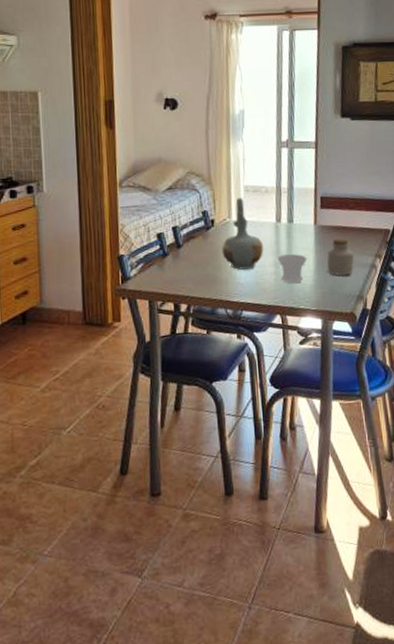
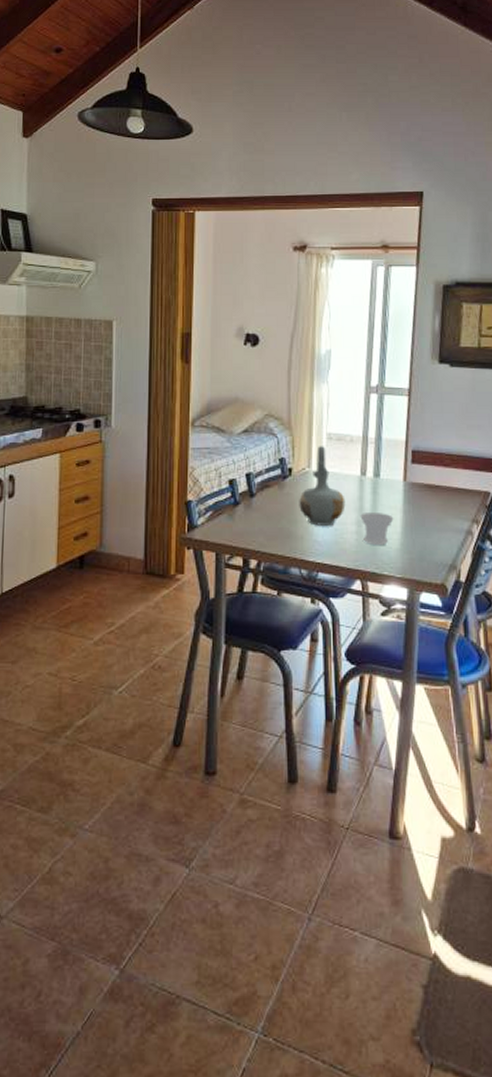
jar: present [327,238,354,276] -> none [416,498,448,542]

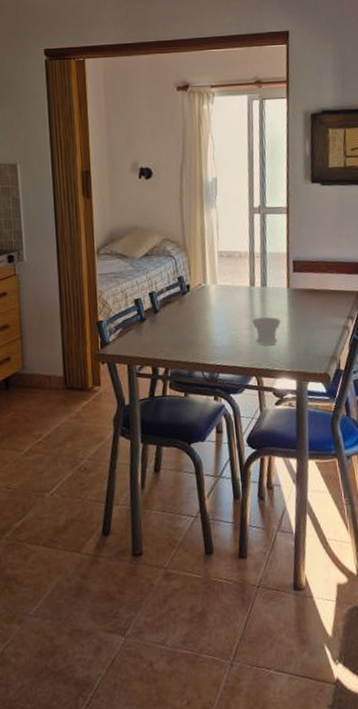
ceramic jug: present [299,446,346,526] -> none [198,263,239,333]

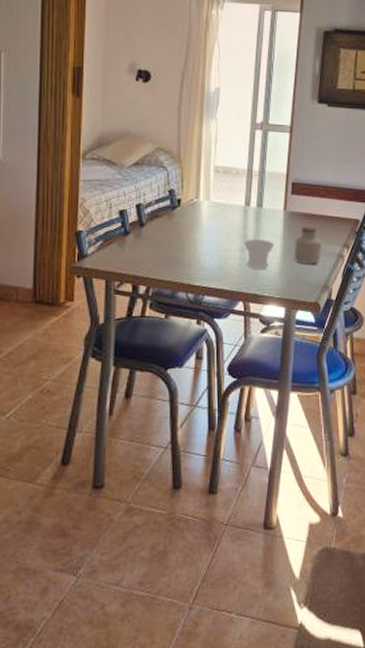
jar: none [300,300,327,338] -> present [294,226,322,265]

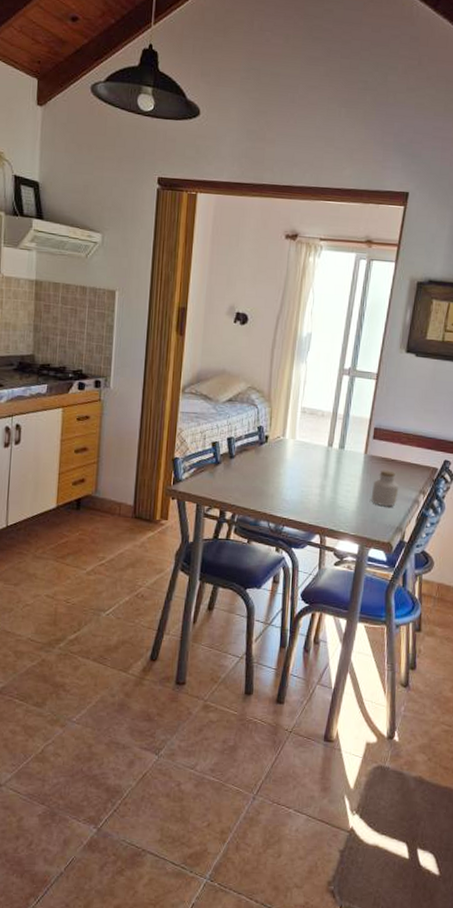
cup: present [244,240,275,270] -> none [324,478,353,508]

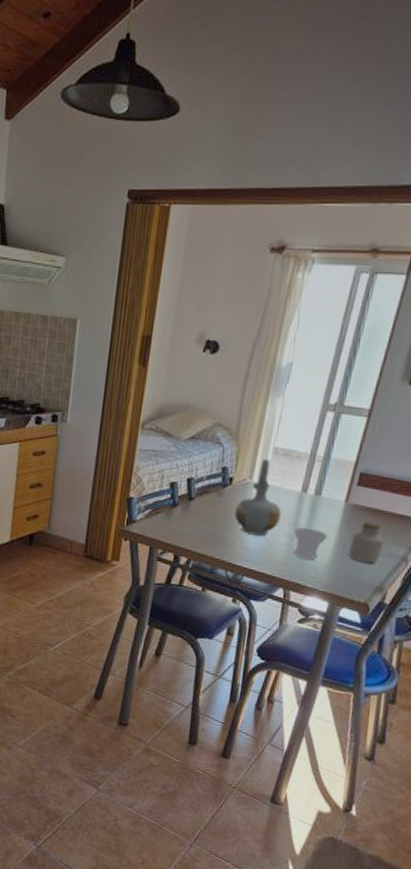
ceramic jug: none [272,418,313,488] -> present [234,459,282,536]
cup: none [324,478,353,508] -> present [293,527,328,560]

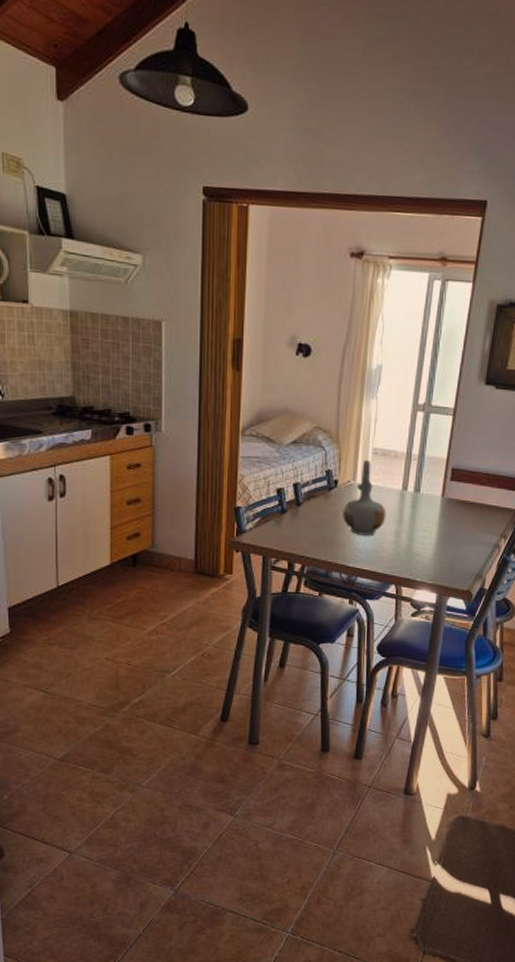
cup: present [293,527,328,560] -> none [399,525,430,555]
jar: present [348,521,385,564] -> none [449,514,479,553]

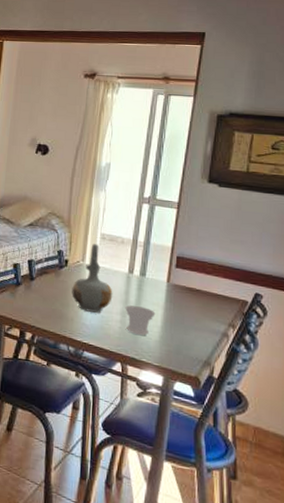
cup: none [399,525,430,555] -> present [125,305,156,336]

